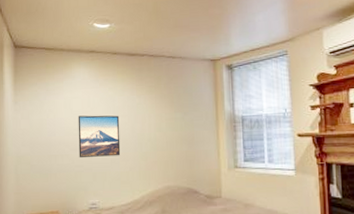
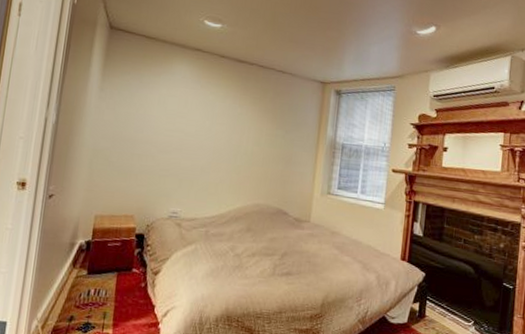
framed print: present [78,115,121,158] -> none [166,116,217,166]

